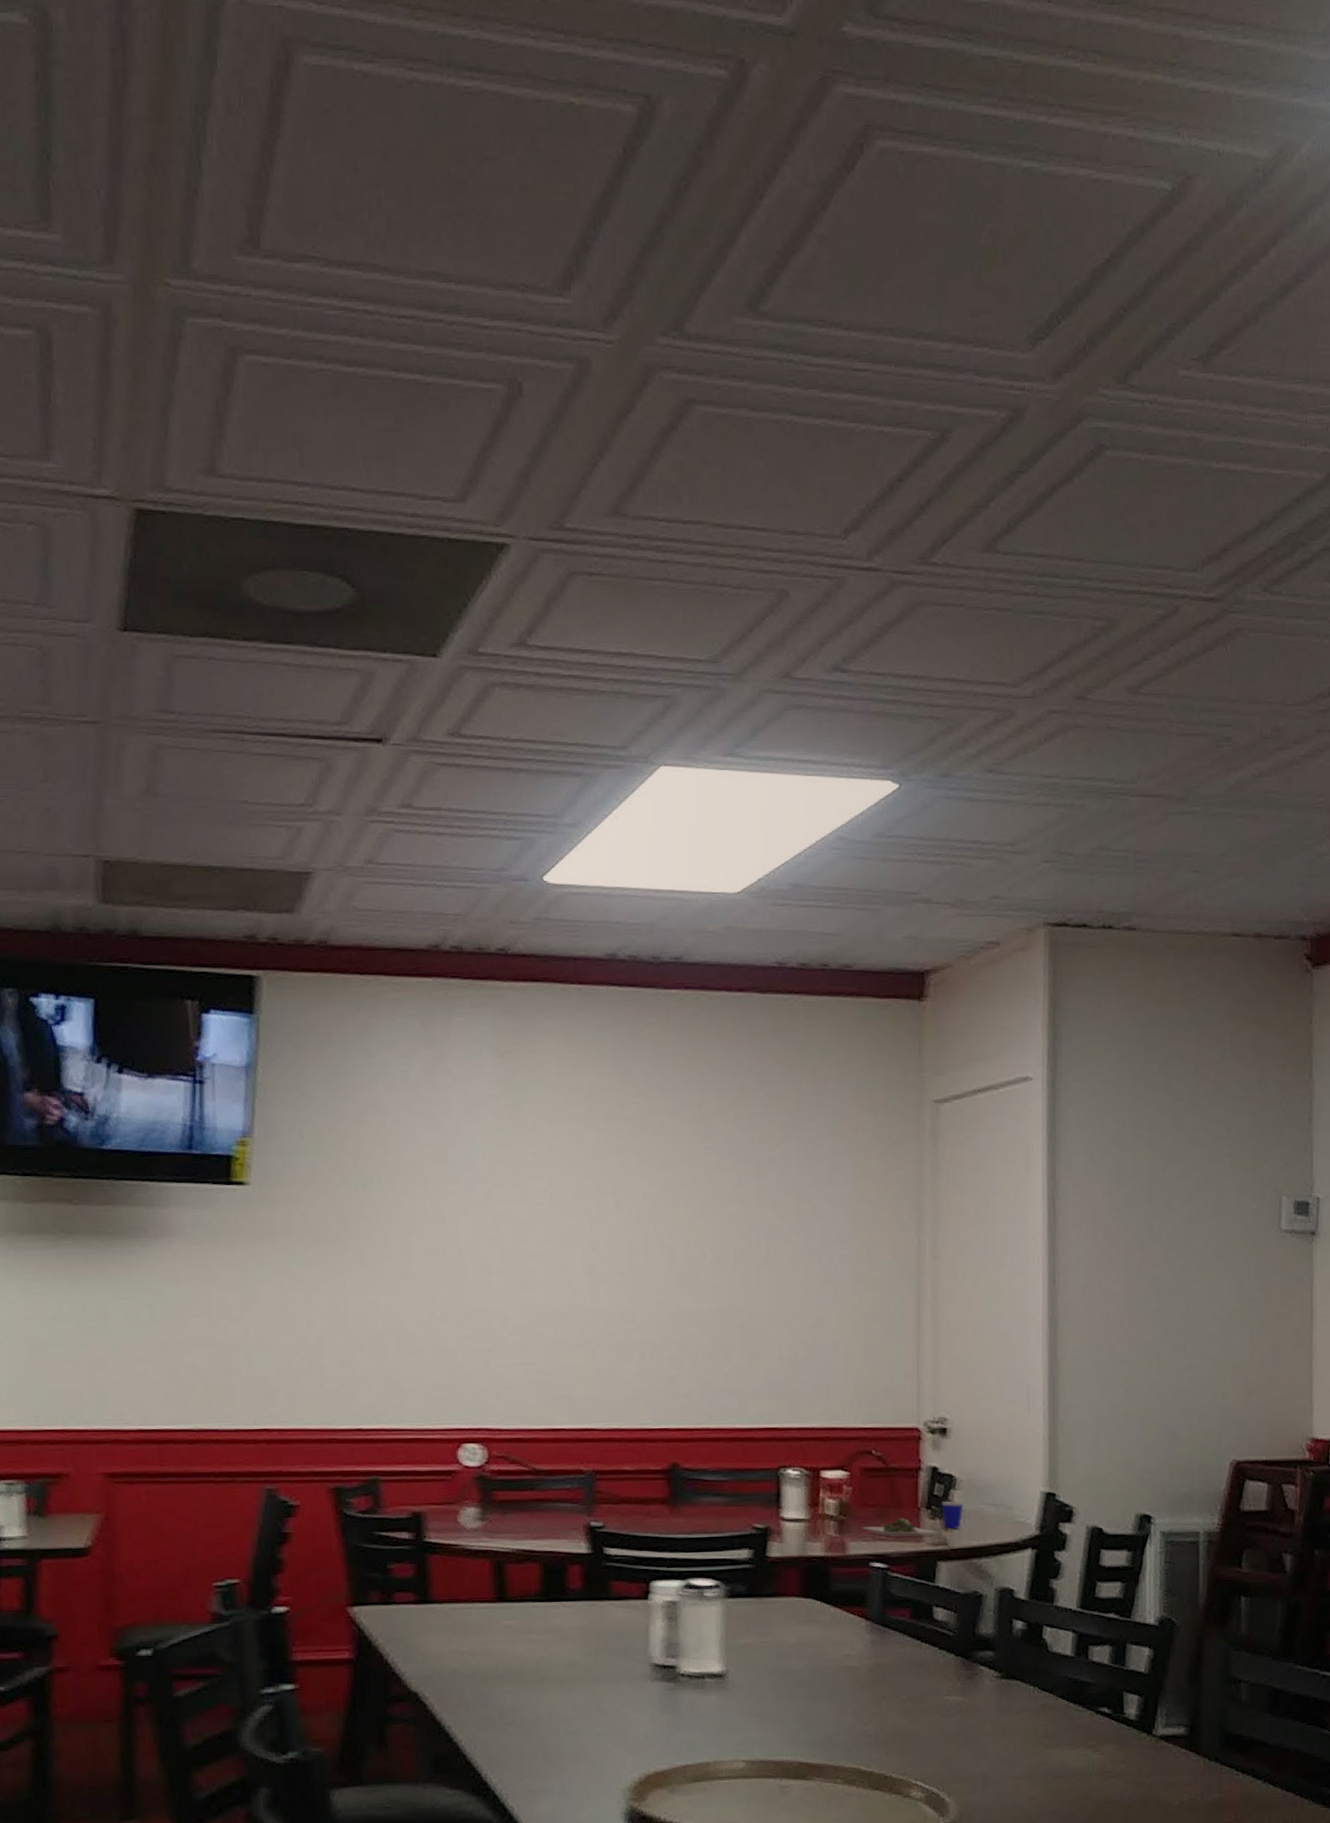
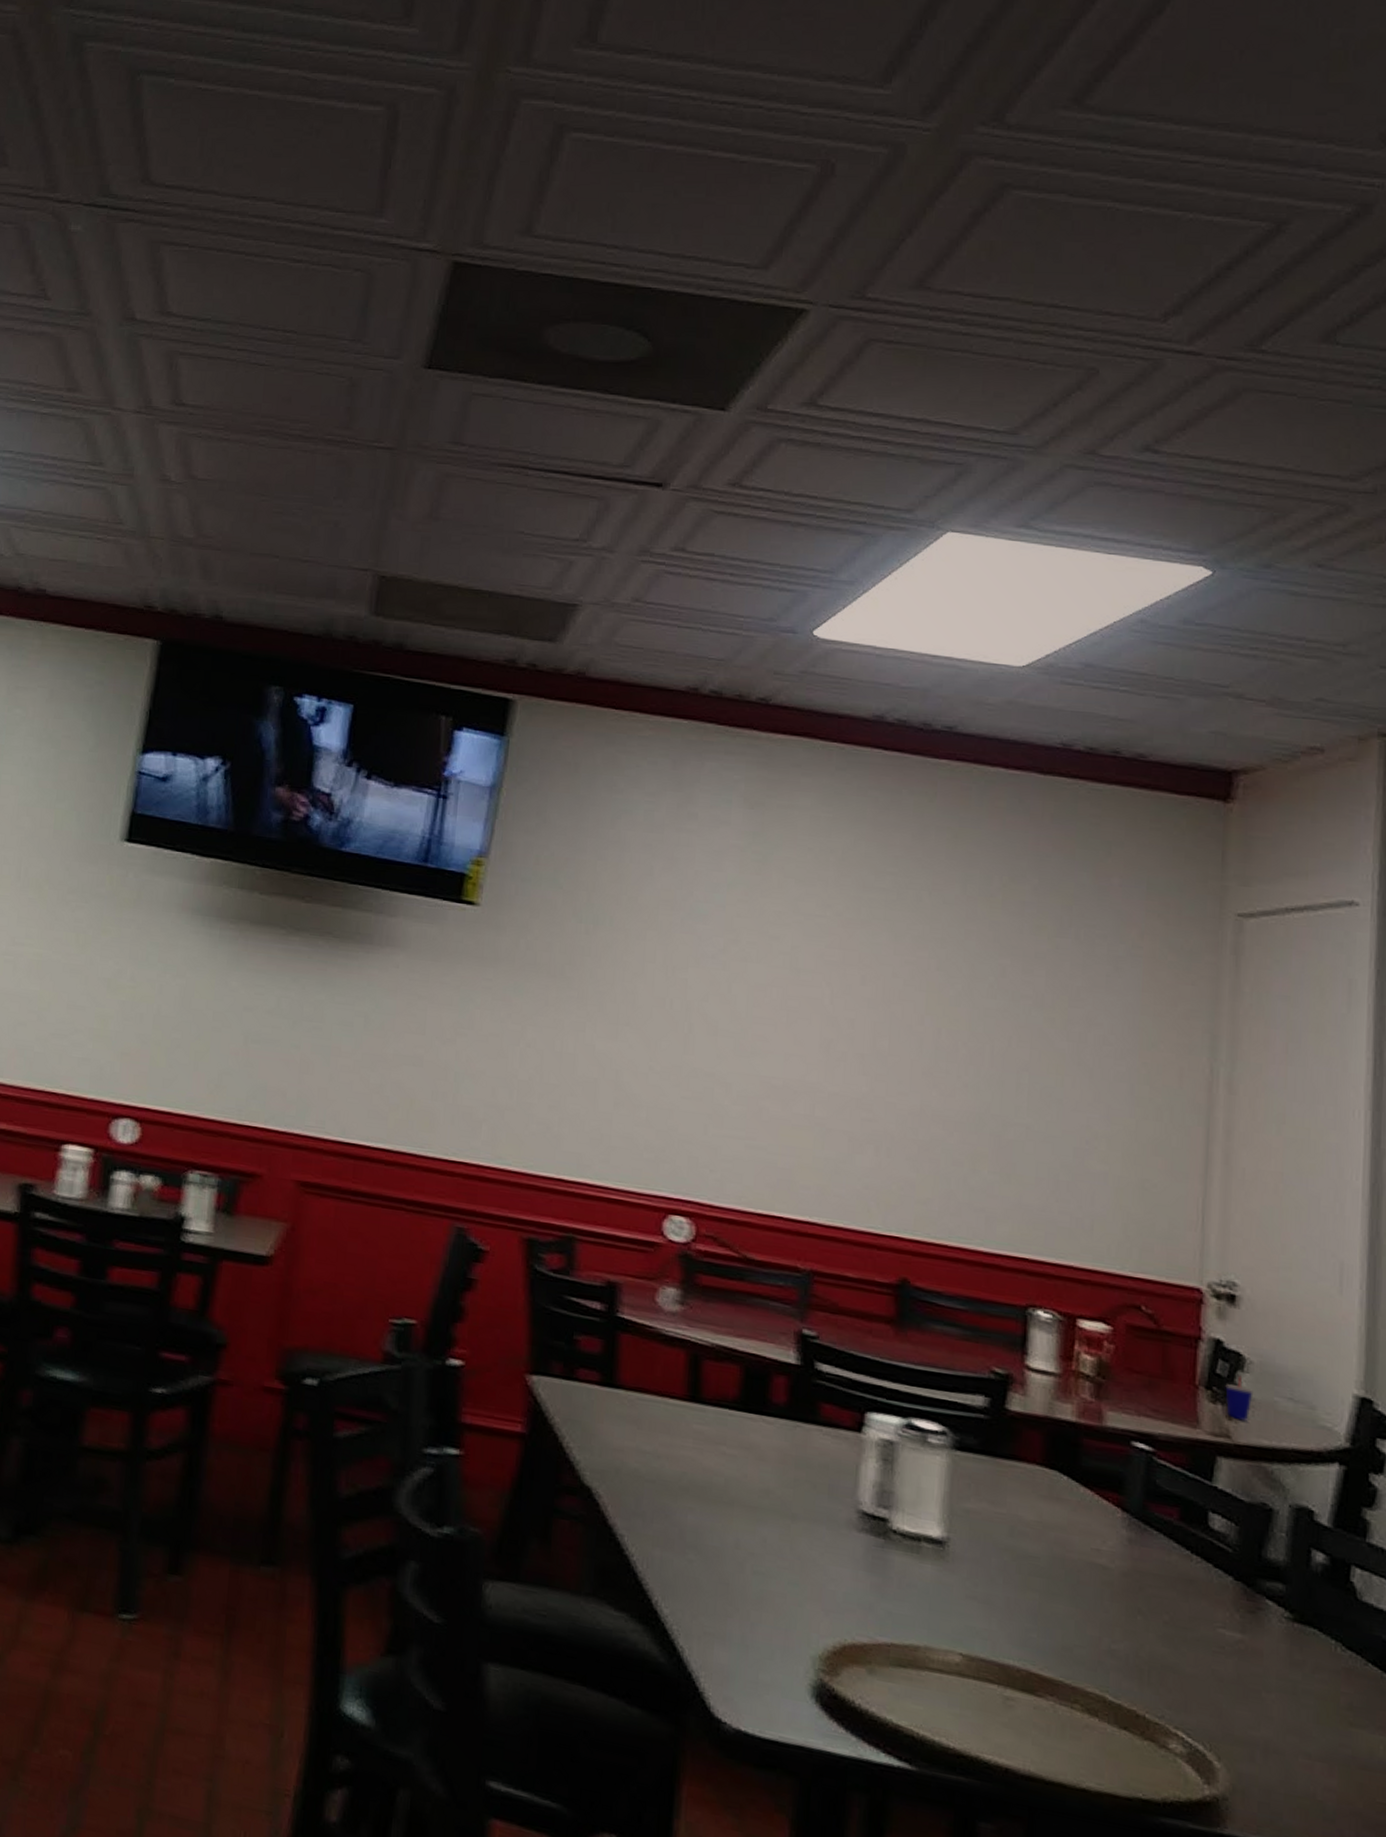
salad: present [862,1518,939,1538] -> none [1124,1393,1221,1425]

